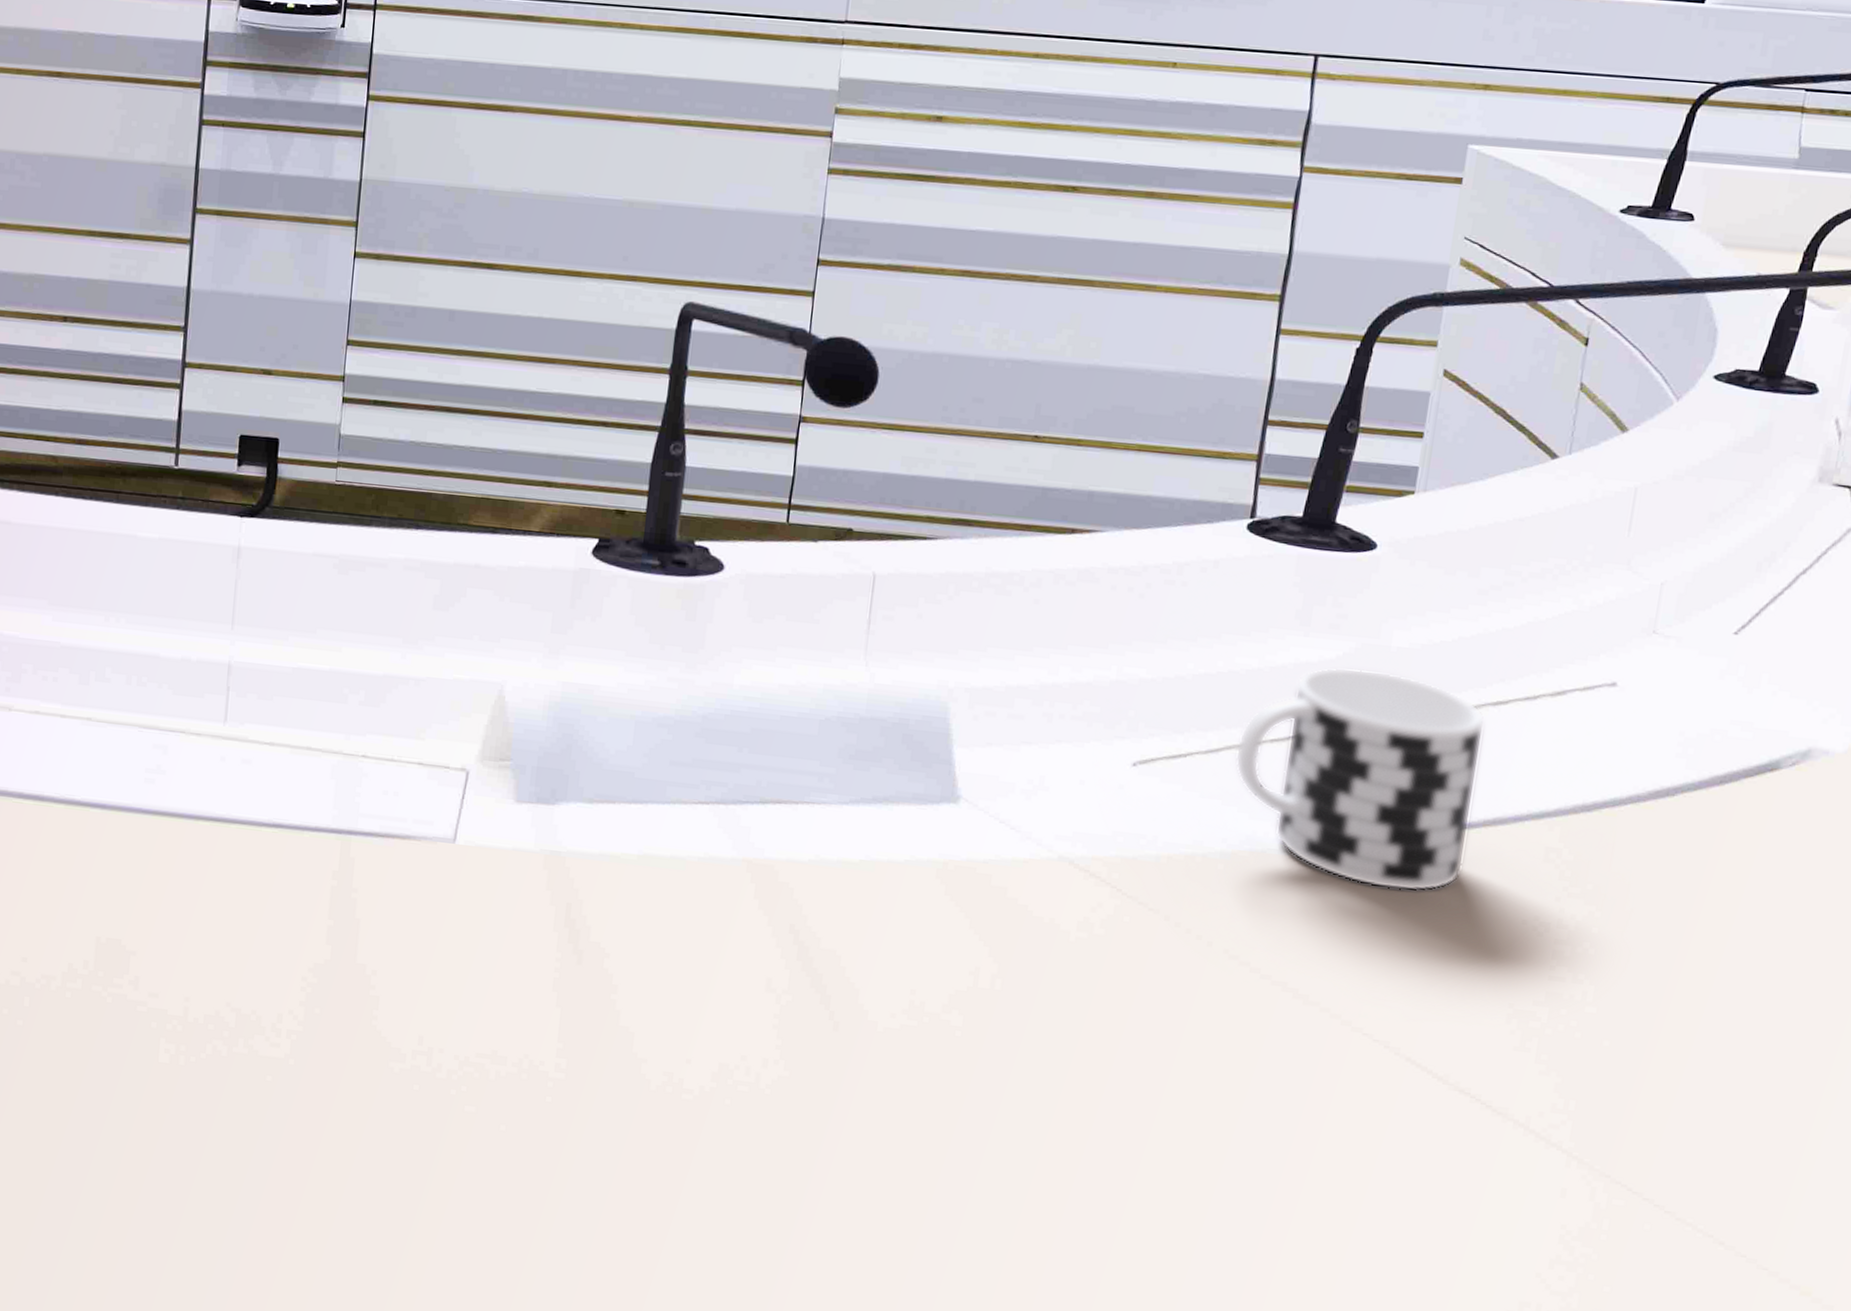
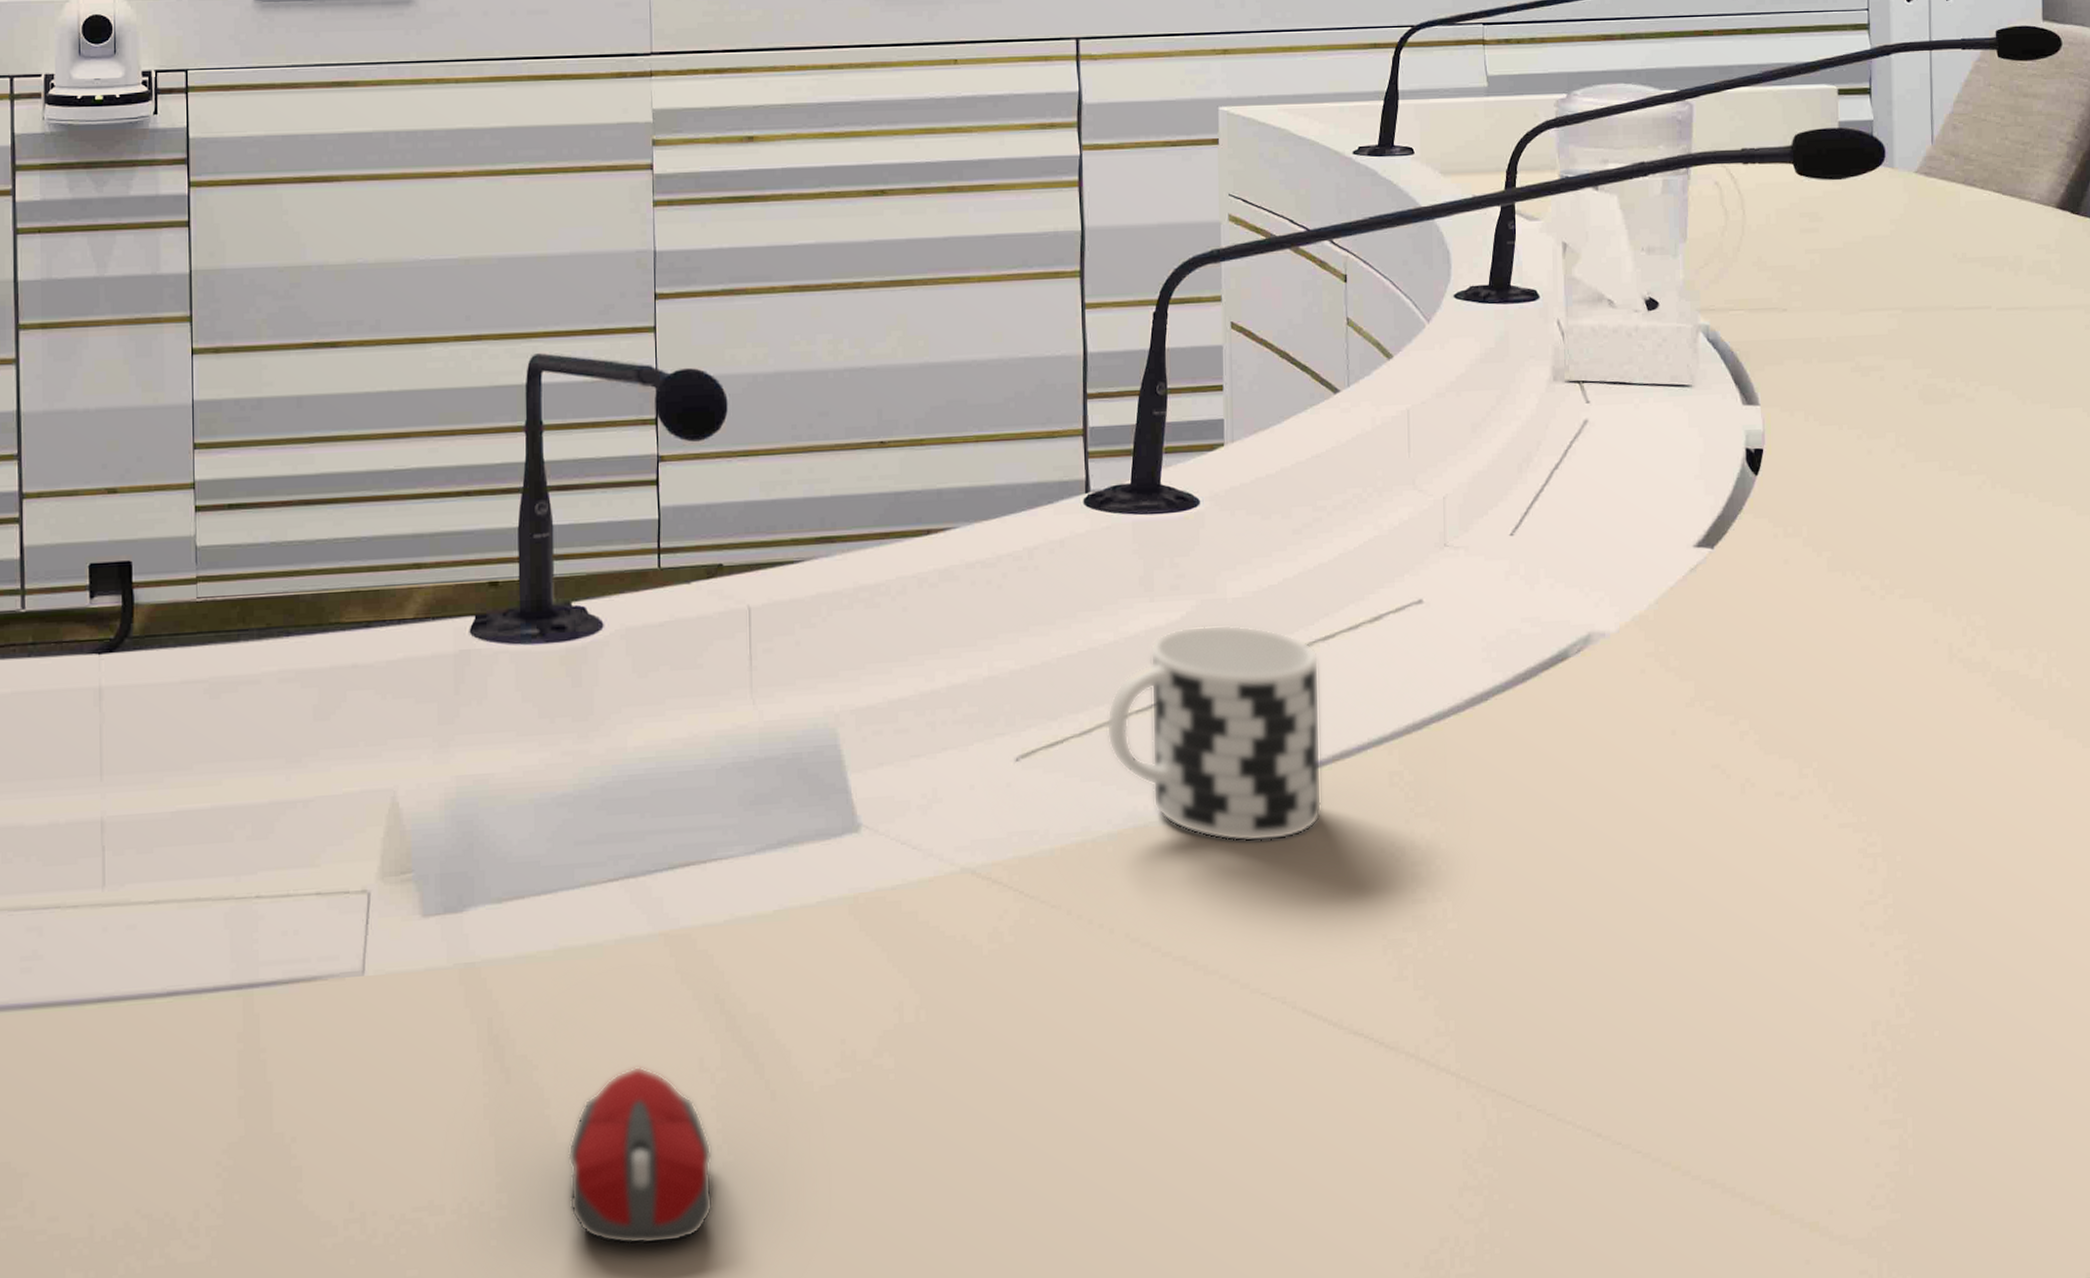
computer mouse: none [624,973,769,1136] -> present [568,1065,714,1245]

